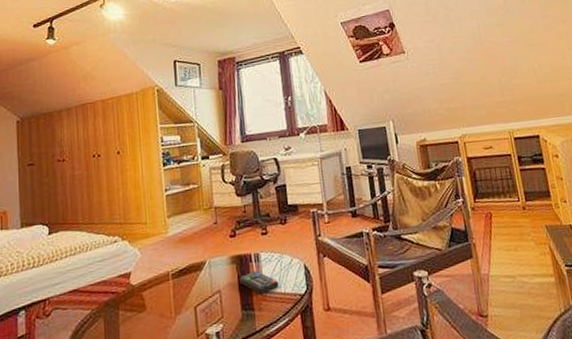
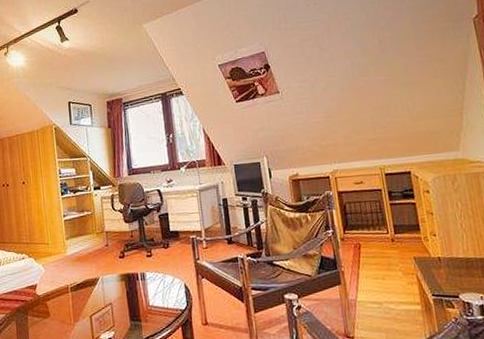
remote control: present [239,271,280,295] -> none [128,288,163,309]

